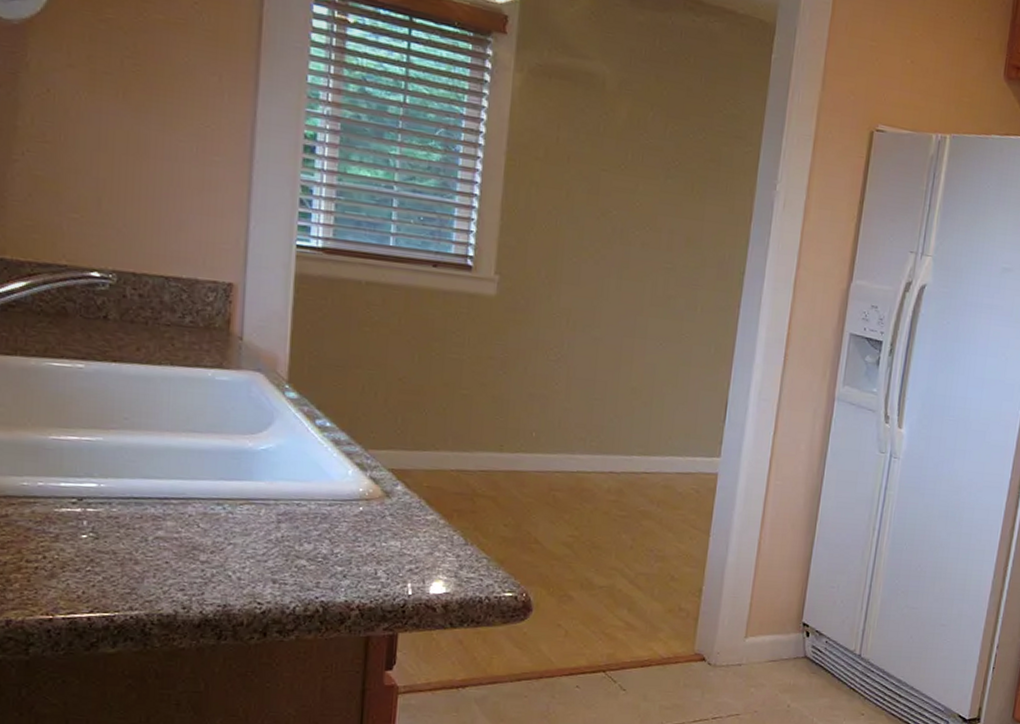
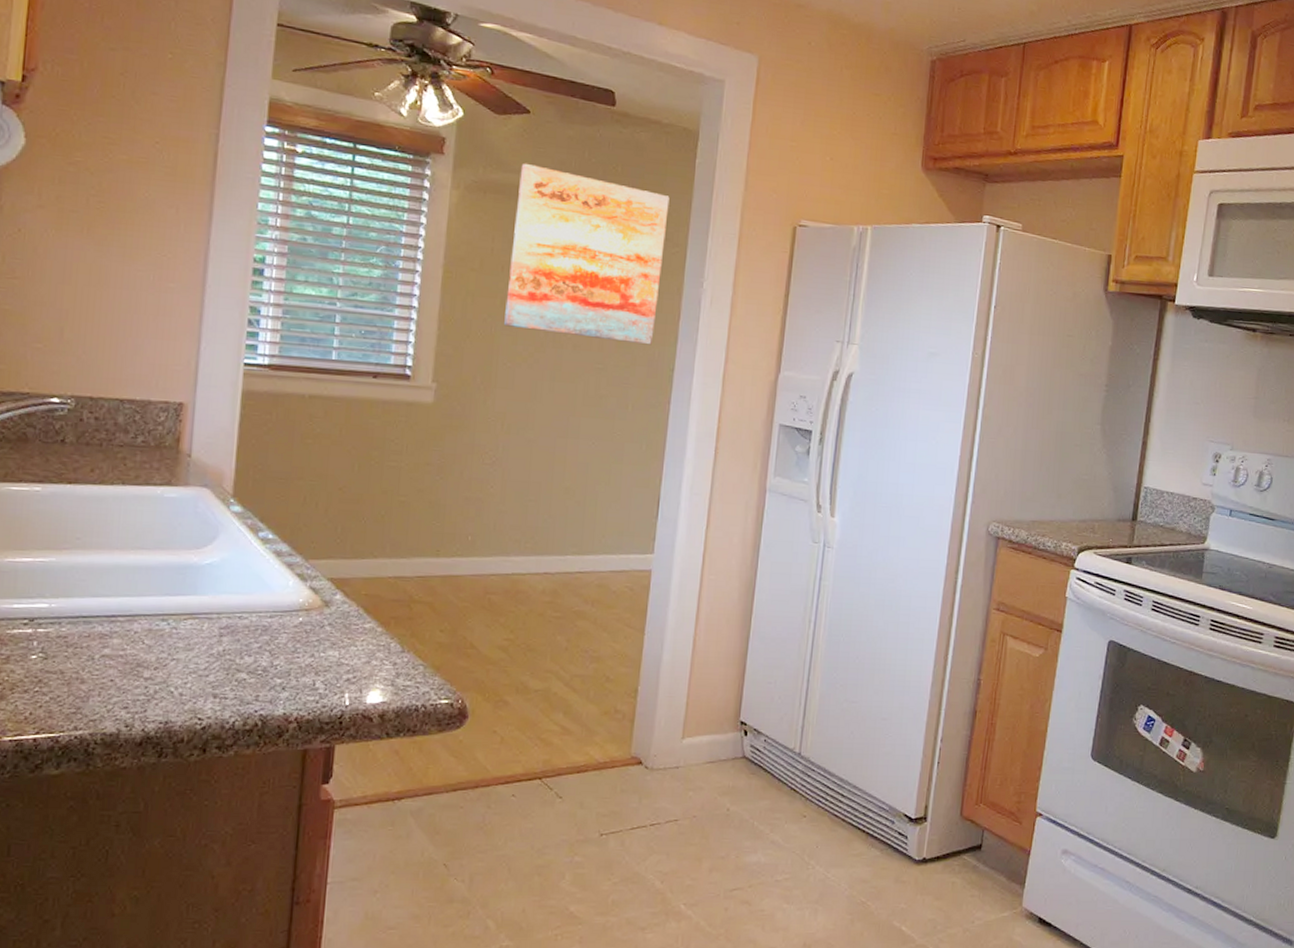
wall art: none [570,48,744,247] -> present [504,163,670,345]

